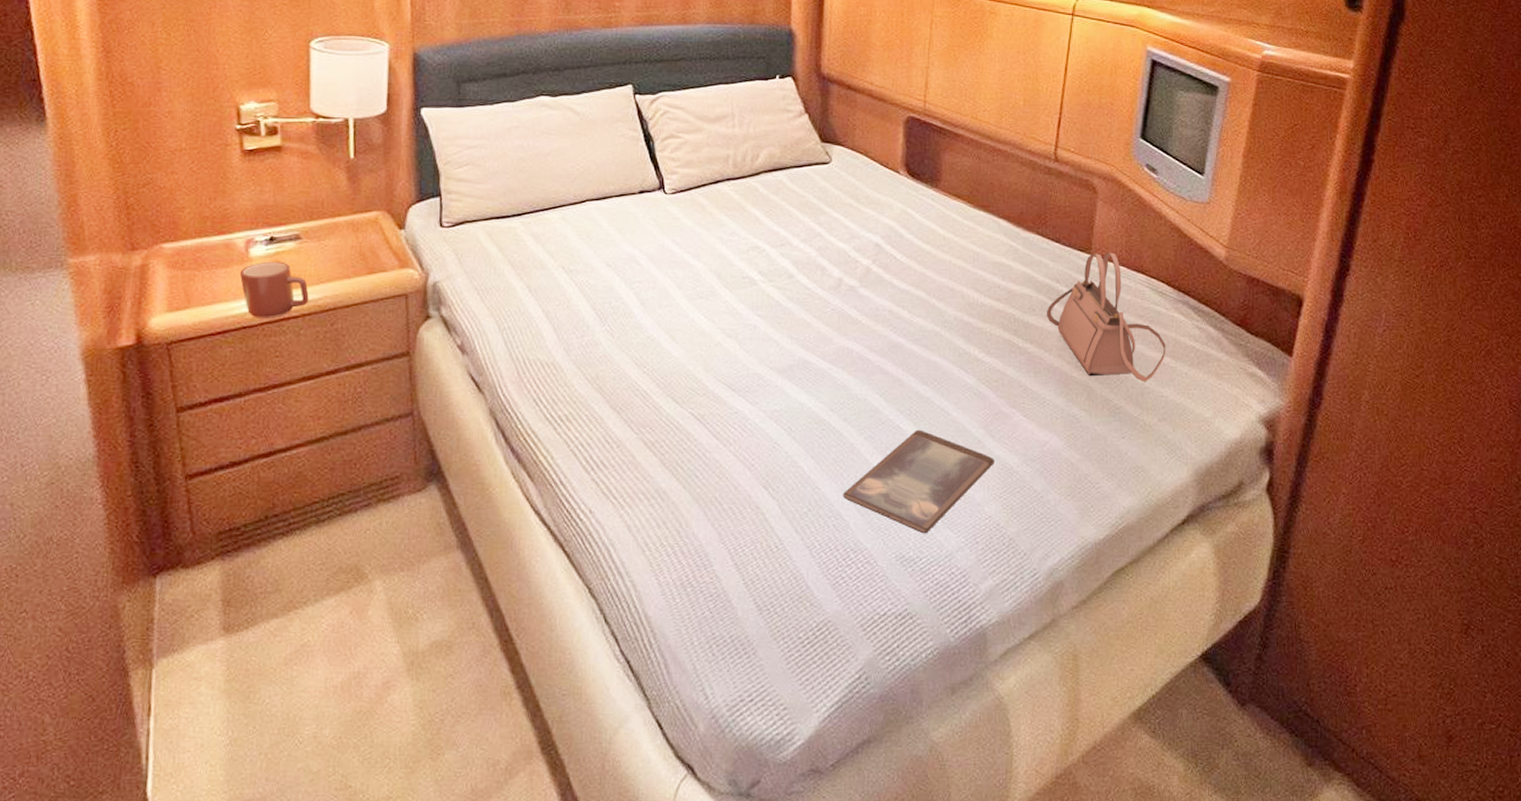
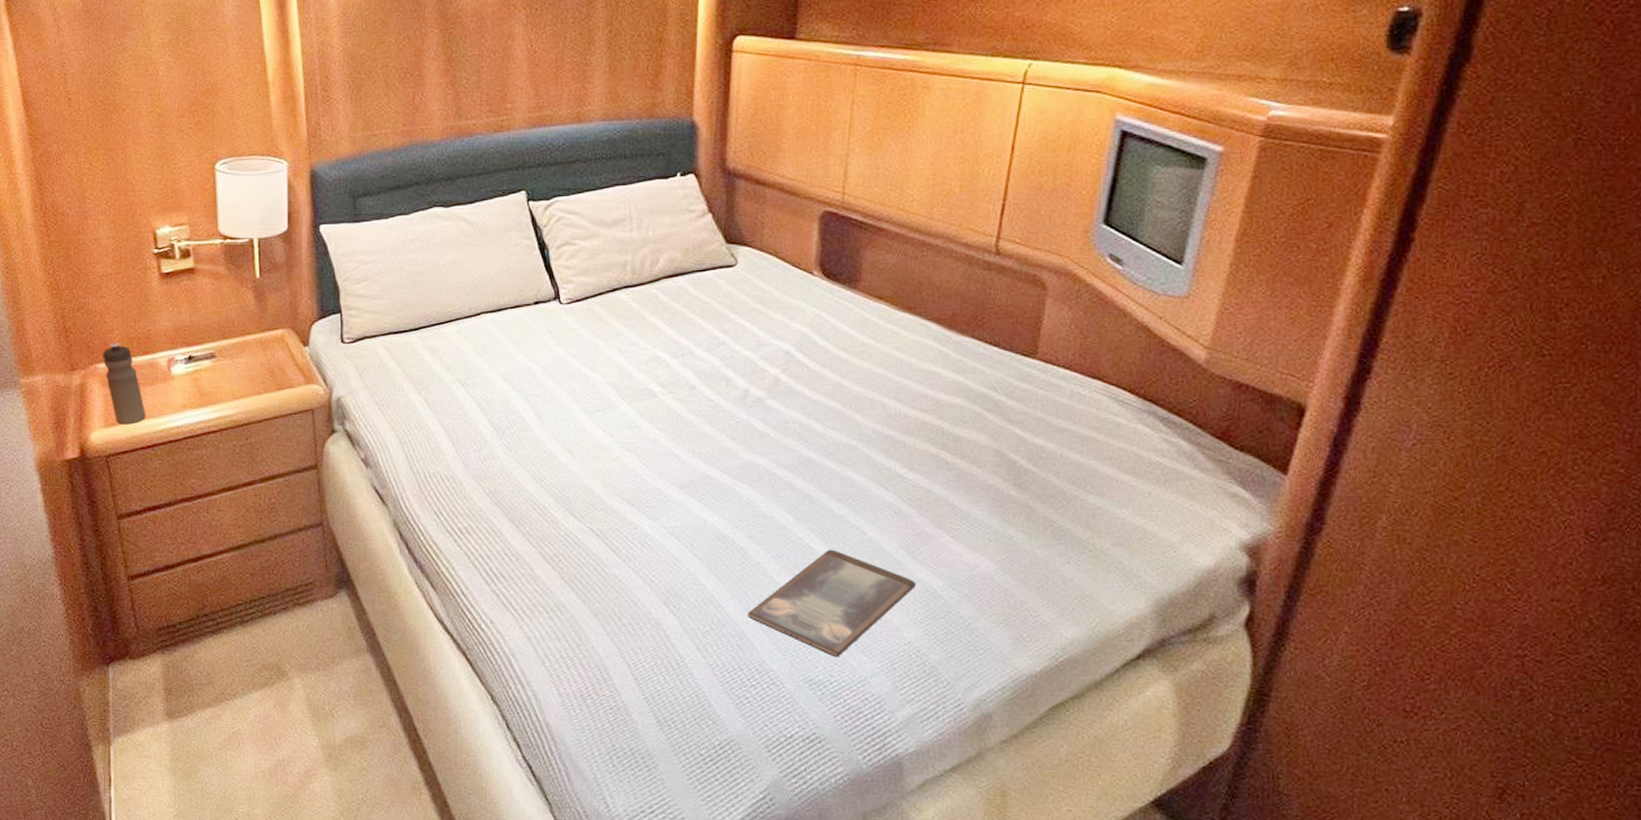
water bottle: none [170,221,218,309] -> present [103,343,146,425]
mug: present [239,261,309,320] -> none [163,379,225,434]
handbag: present [1046,252,1166,382] -> none [980,356,1125,502]

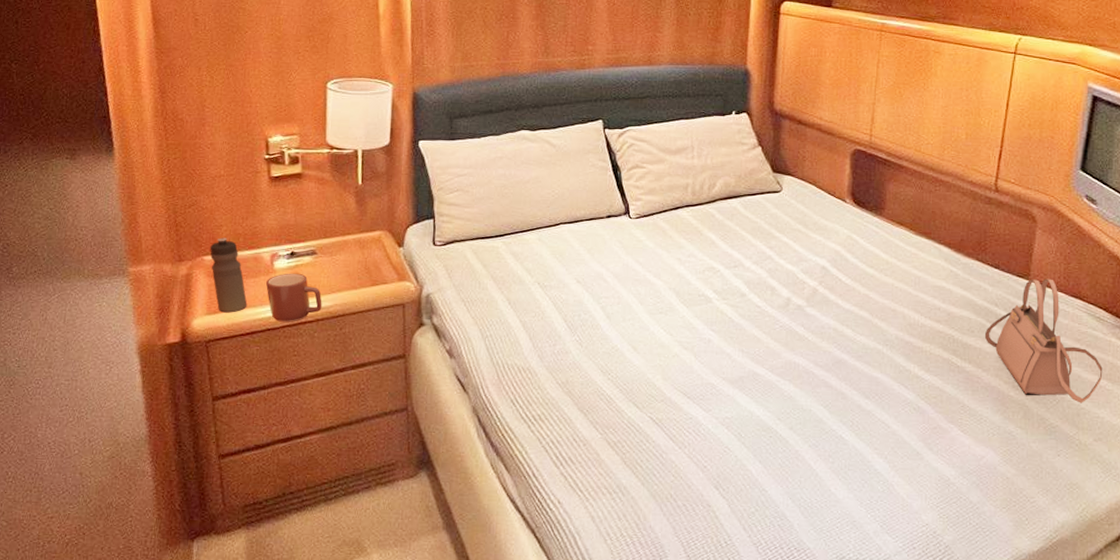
mug: none [163,379,225,434] -> present [265,273,322,324]
tablet: present [748,549,916,658] -> none [788,440,932,538]
handbag: none [980,356,1125,502] -> present [984,278,1103,403]

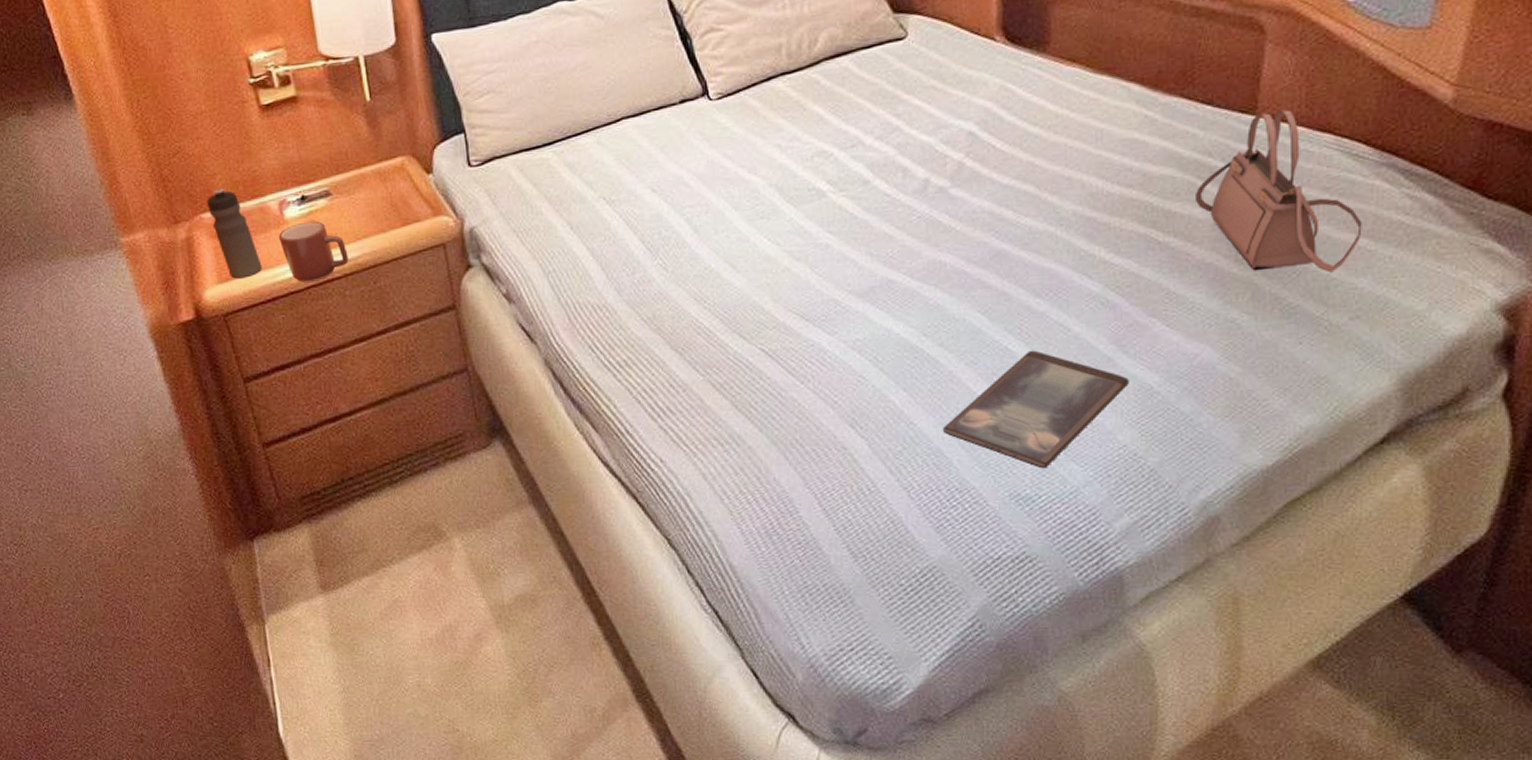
tablet: none [788,440,932,538] -> present [943,350,1129,469]

